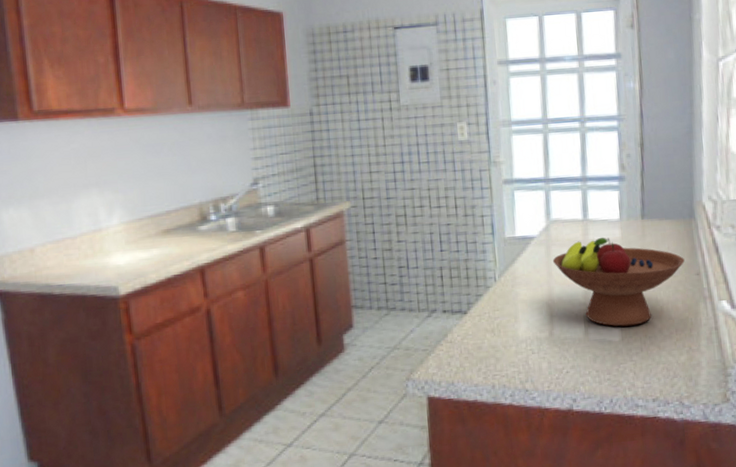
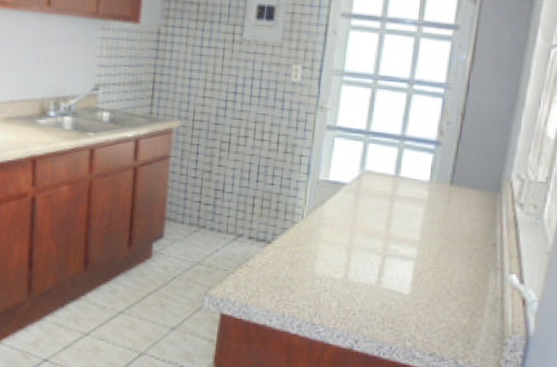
fruit bowl: present [552,237,685,327] -> none [359,194,484,283]

